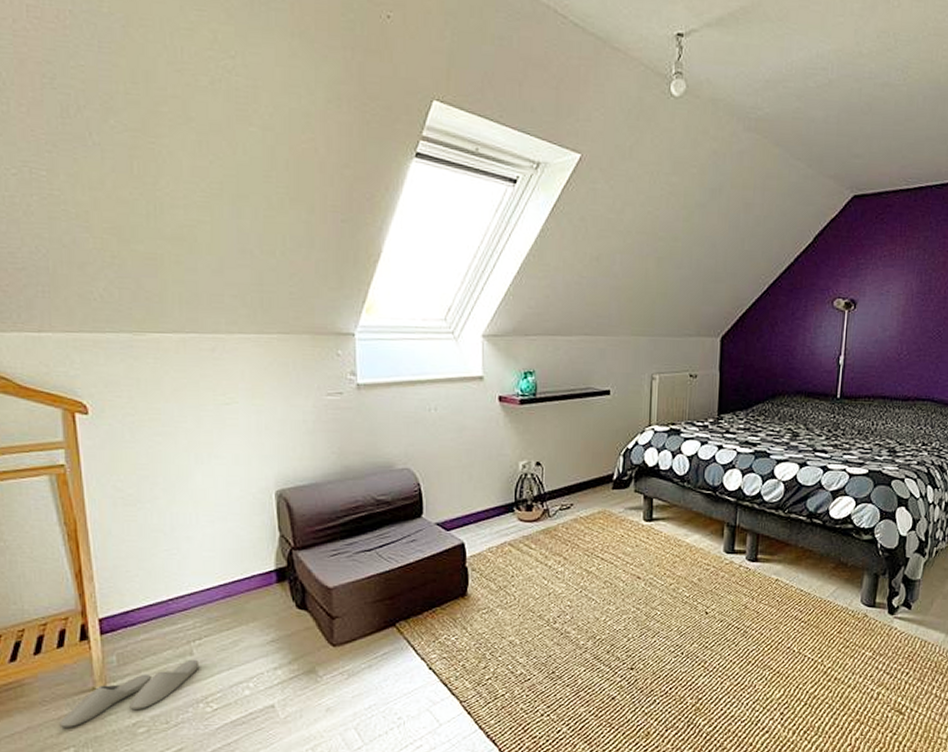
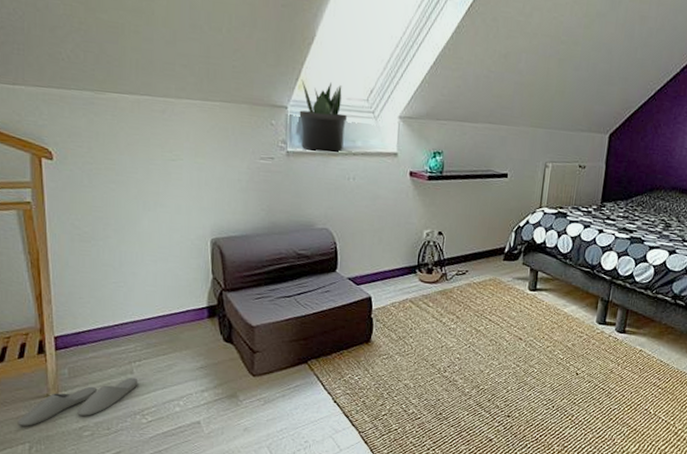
planter: none [369,301,423,382] -> present [299,79,347,153]

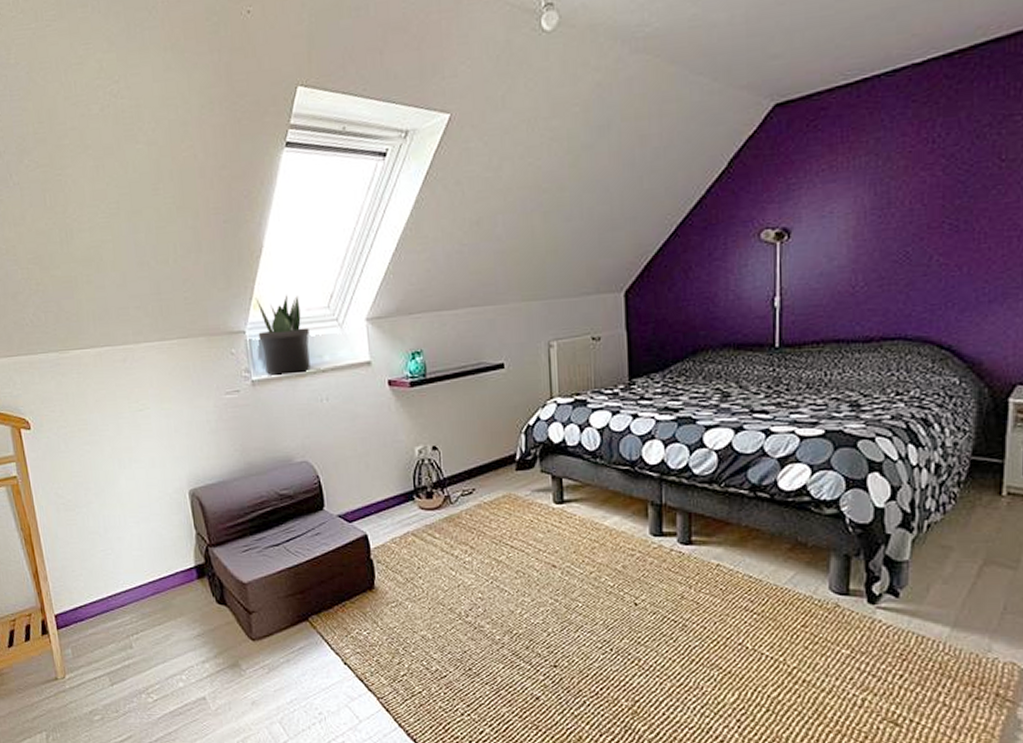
slippers: present [17,377,138,427] -> none [32,652,139,714]

